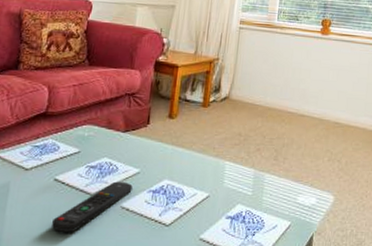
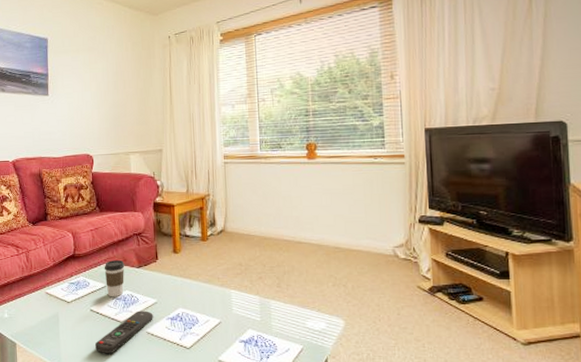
coffee cup: none [80,121,109,165] -> present [104,259,125,297]

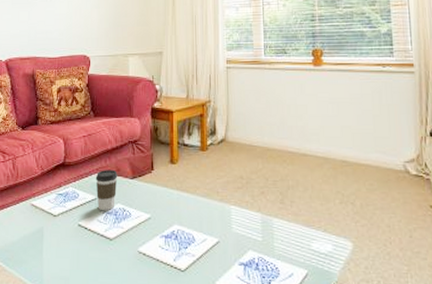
remote control: present [95,310,153,353] -> none [81,227,146,275]

